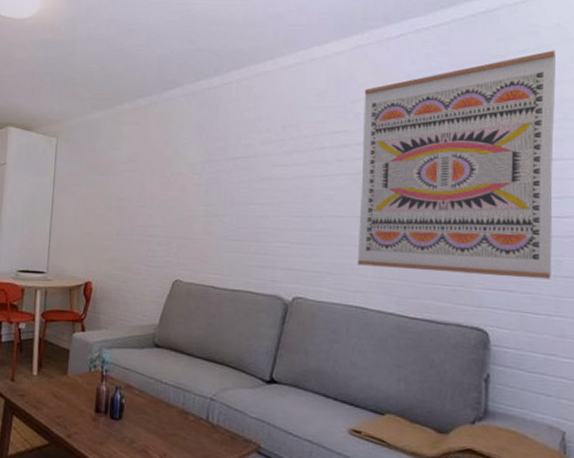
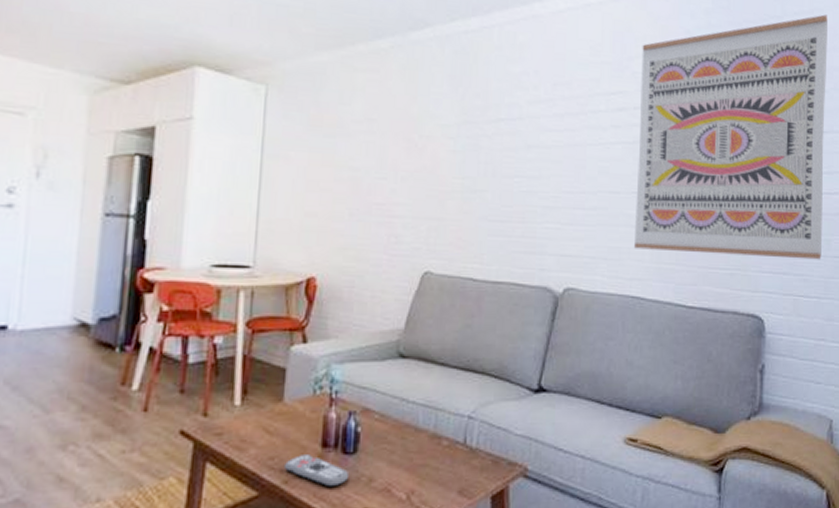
remote control: none [67,416,116,444] -> present [283,455,350,488]

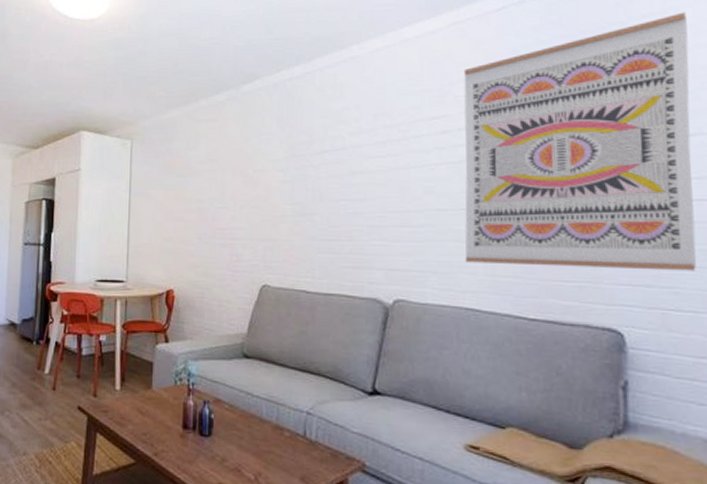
remote control: present [283,455,350,488] -> none [153,433,206,463]

